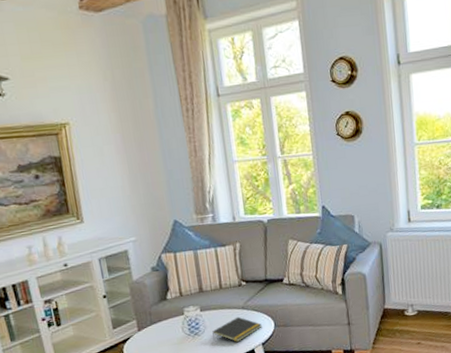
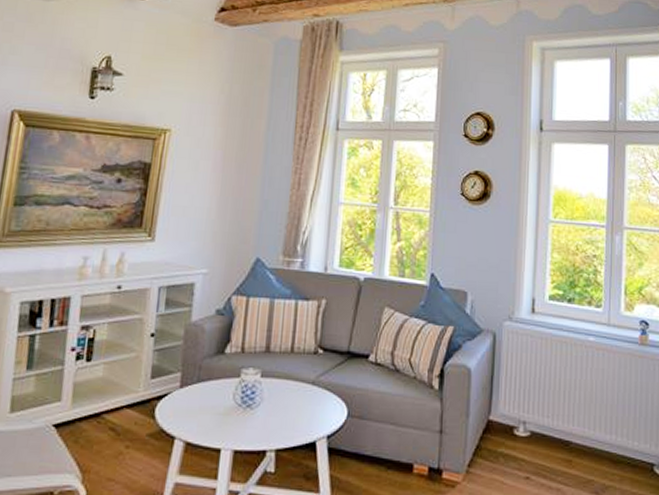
notepad: present [212,316,262,342] -> none [268,393,332,428]

